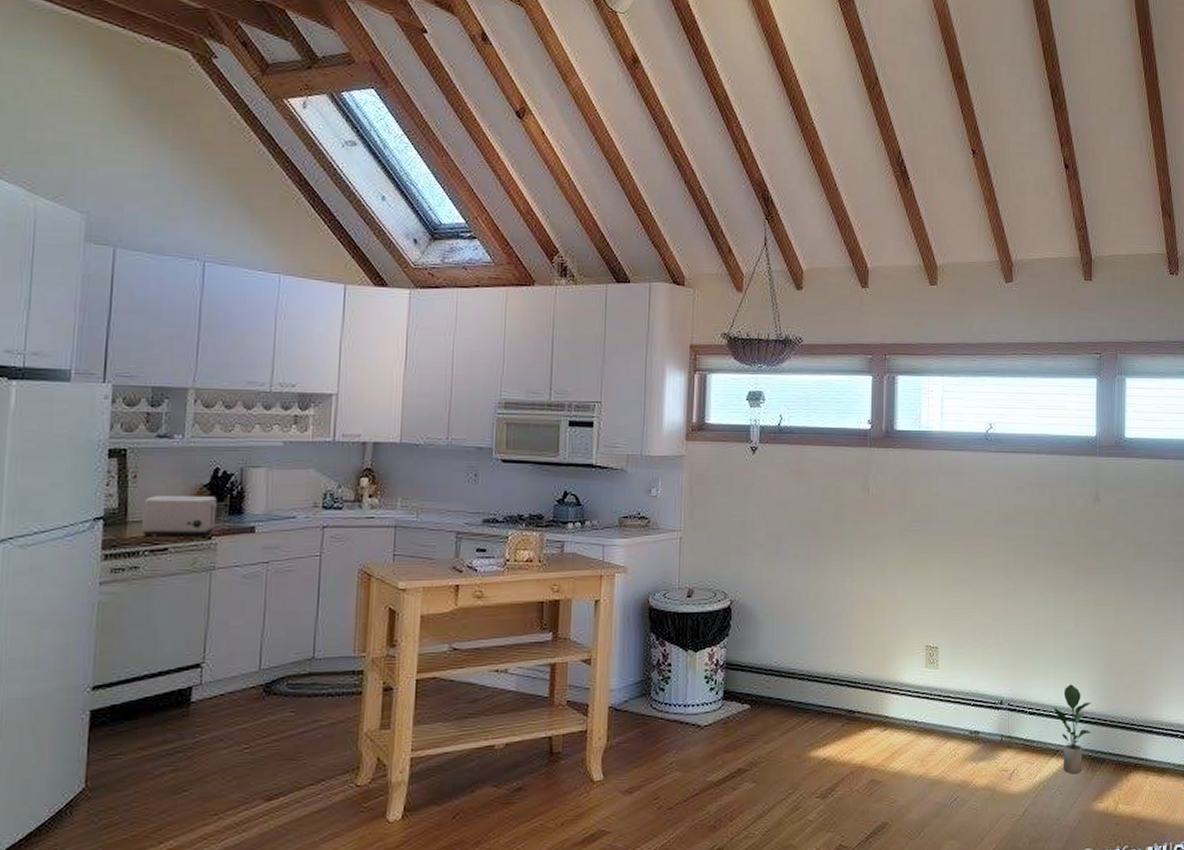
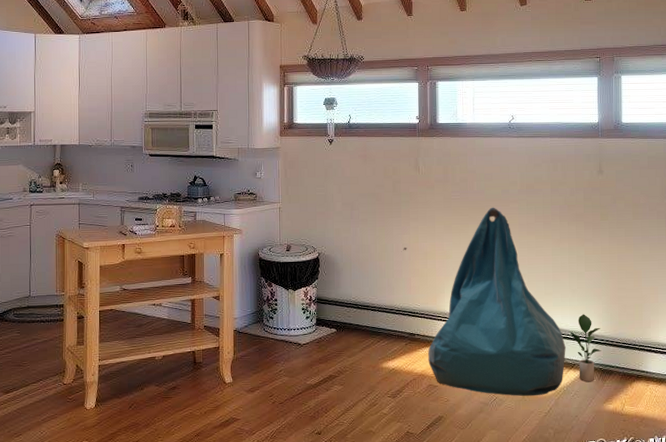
bean bag chair: none [841,542,1048,794] -> present [401,207,566,396]

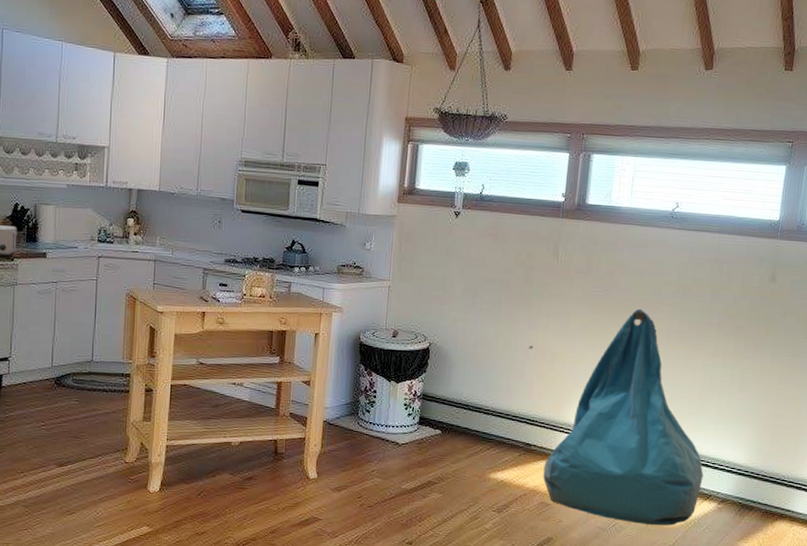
potted plant: present [570,314,602,382] -> none [710,440,746,517]

